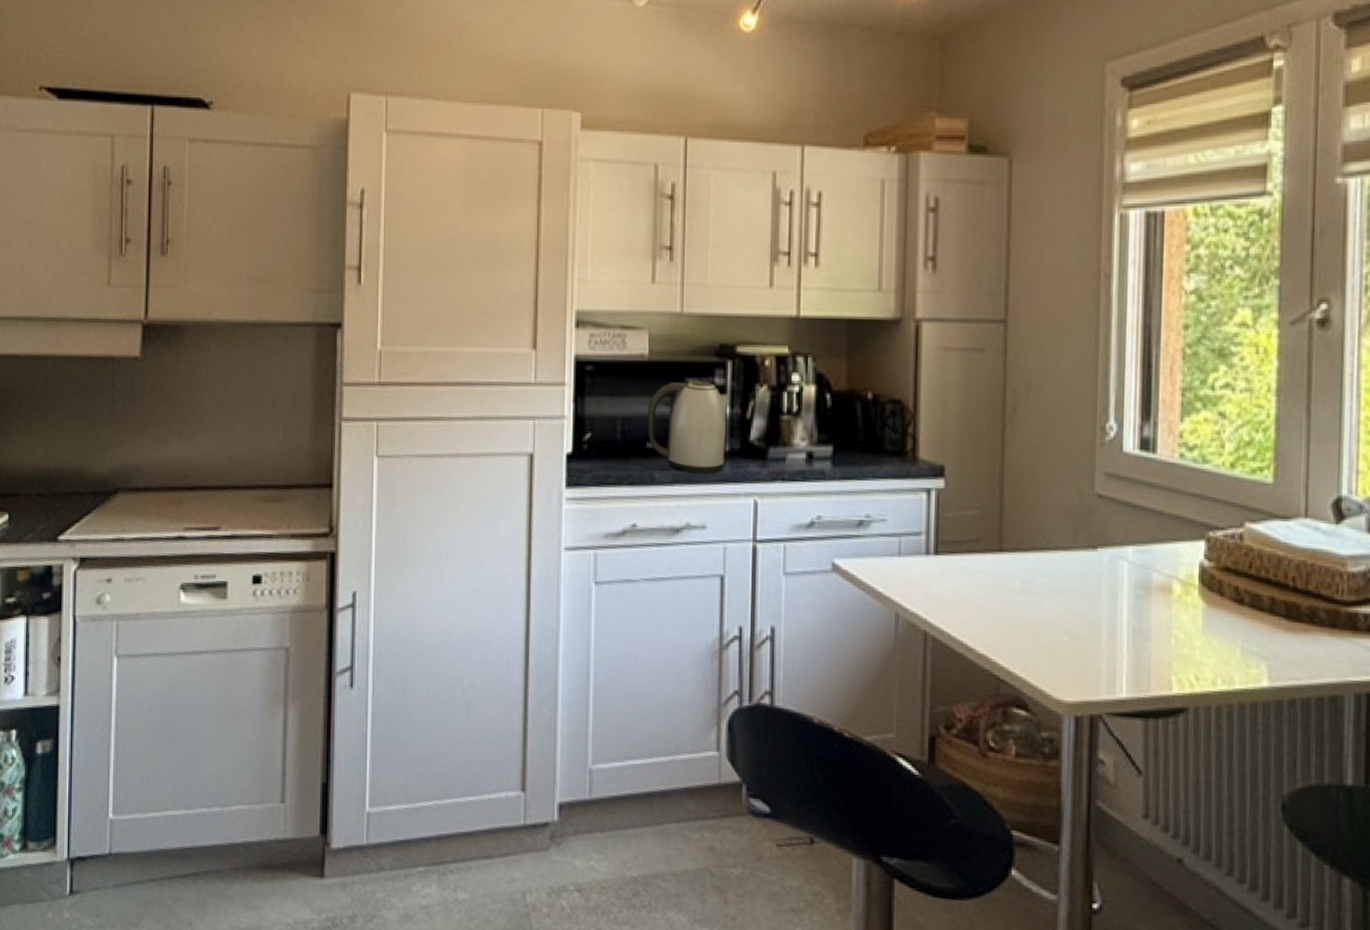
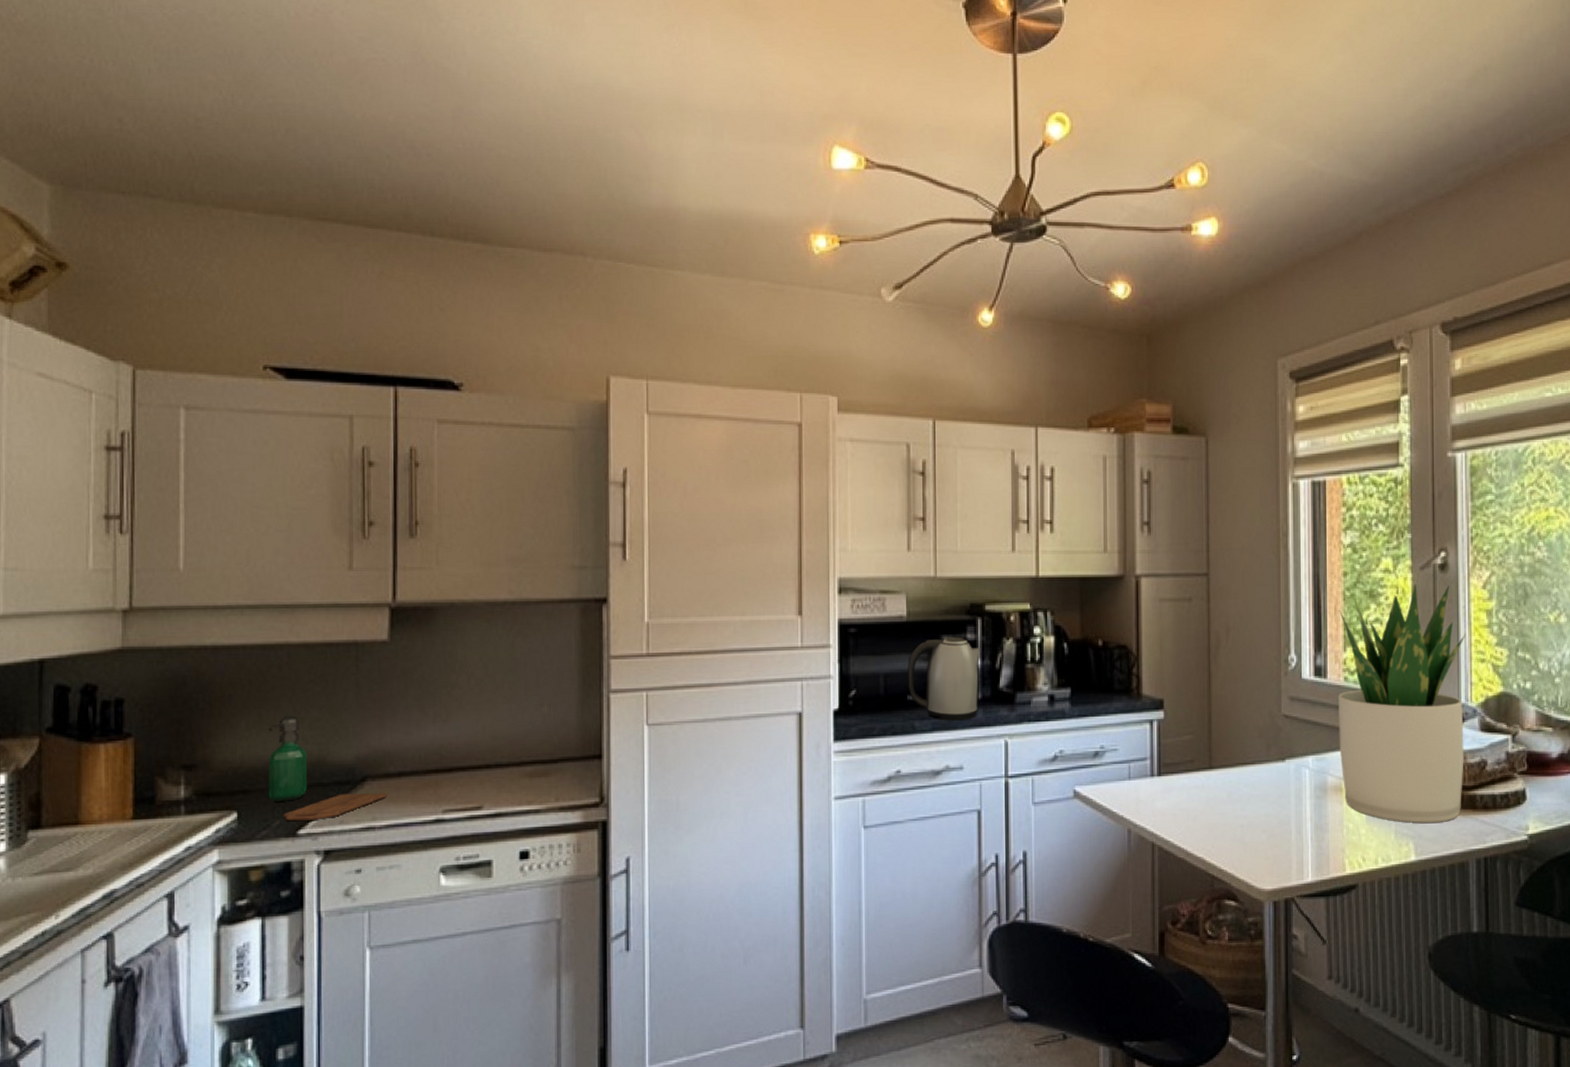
soap dispenser: none [34,424,68,507] -> present [268,715,308,802]
cutting board: none [46,504,136,528] -> present [283,793,387,822]
planter: none [1169,341,1352,644] -> present [1339,583,1466,824]

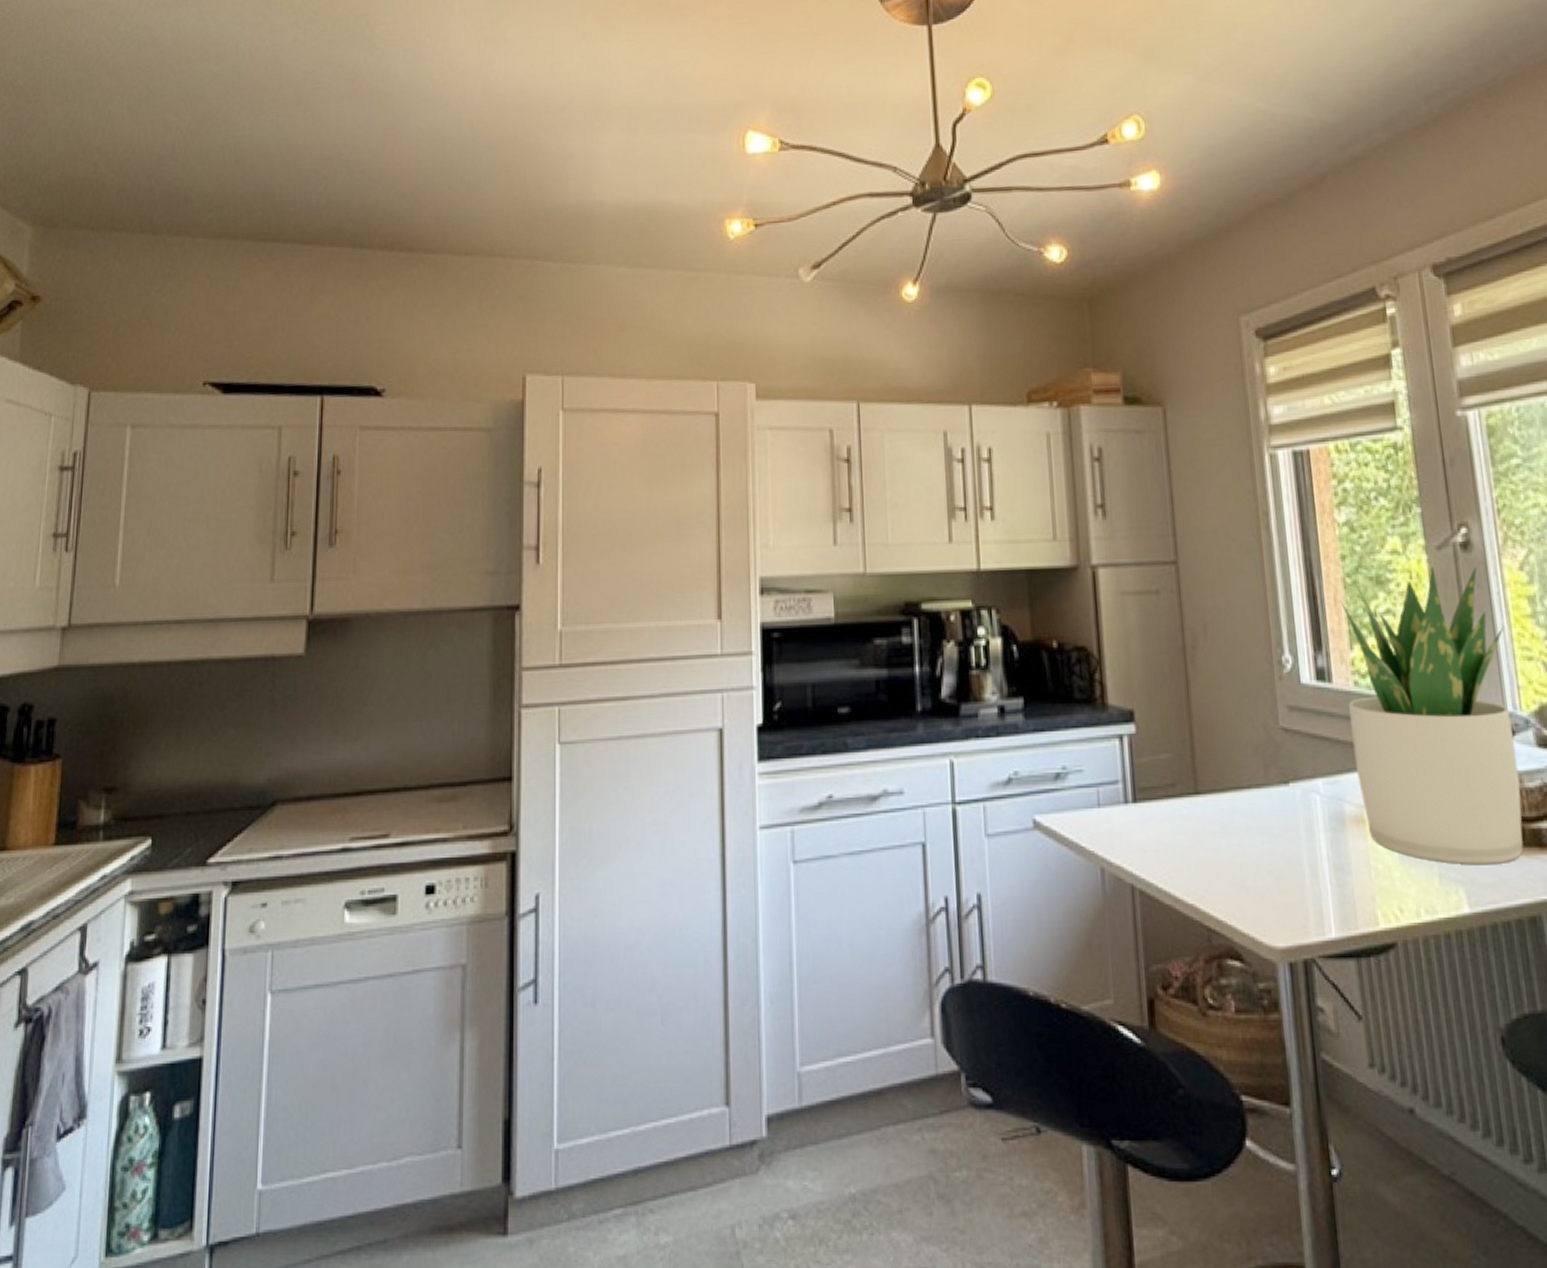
soap dispenser: present [268,715,308,802] -> none [182,734,222,827]
cutting board: present [283,793,387,822] -> none [195,818,296,850]
kettle: present [907,637,981,721] -> none [837,640,919,737]

